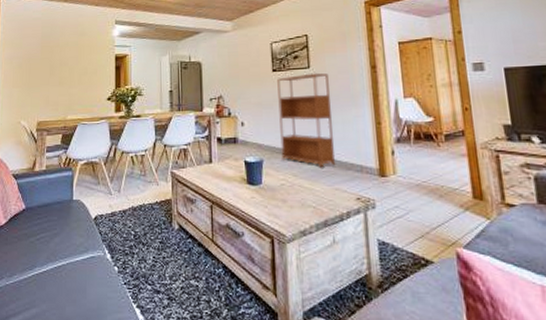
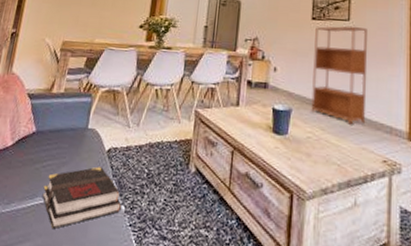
book: none [40,234,114,295] -> present [42,166,121,230]

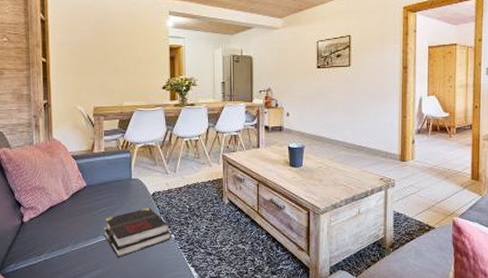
bookshelf: present [311,26,367,125] -> none [321,71,366,154]

